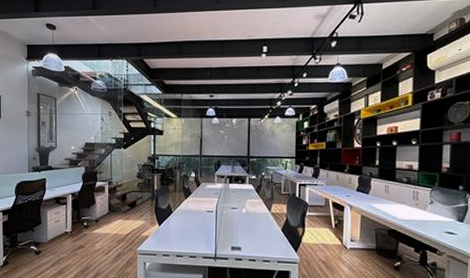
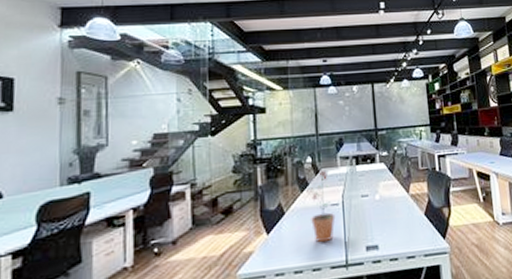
potted plant: none [190,184,210,239] -> present [307,170,336,243]

